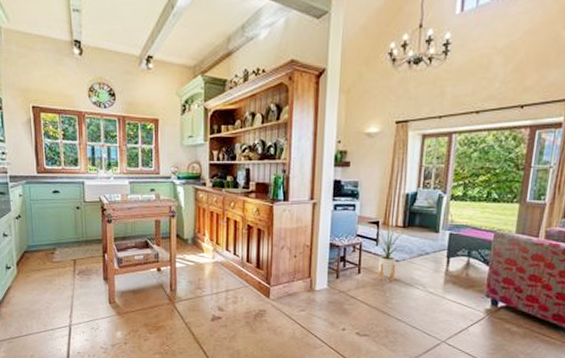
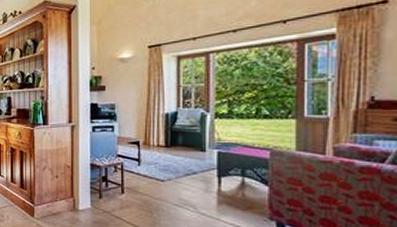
house plant: present [376,225,408,282] -> none [137,145,172,203]

